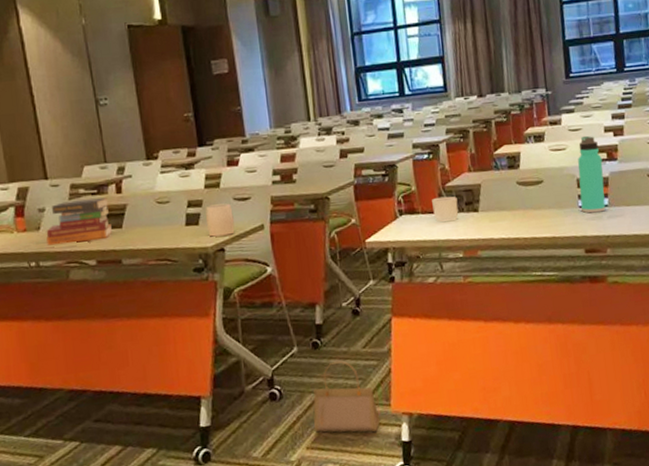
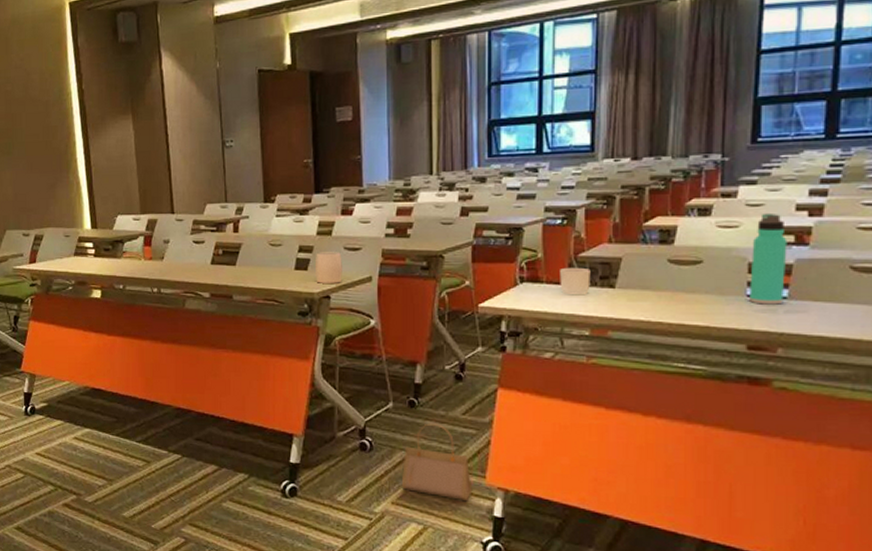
books: present [46,197,112,246] -> none [168,235,226,275]

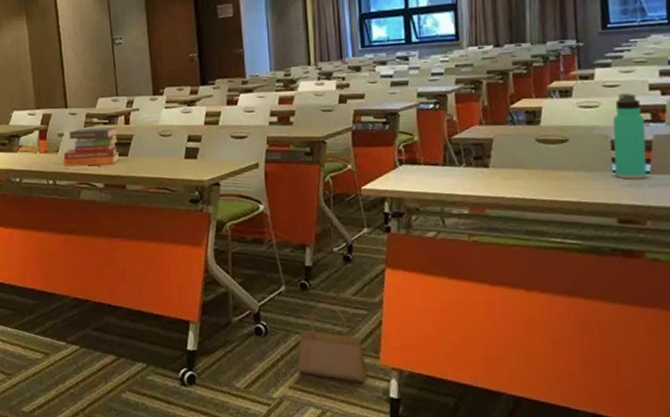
books: none [168,235,226,275] -> present [63,127,119,167]
mug: present [316,252,342,283] -> none [204,140,231,171]
mug: present [560,267,591,295] -> none [436,149,466,176]

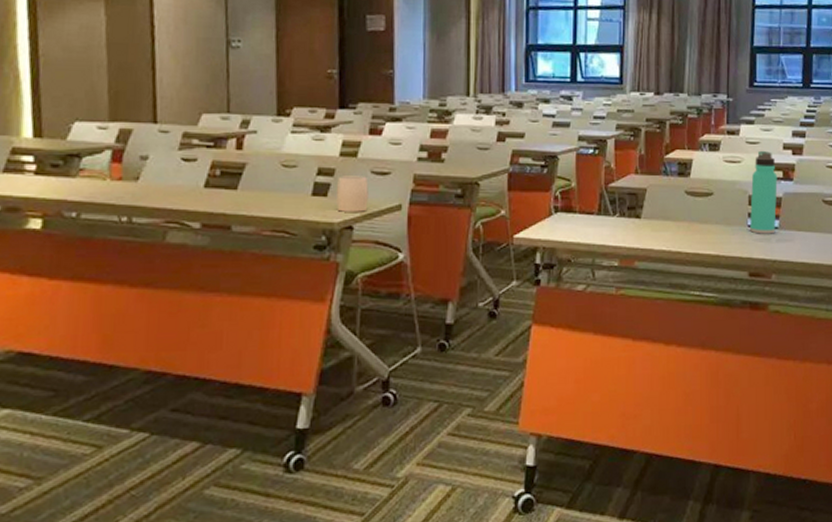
books: present [63,127,119,167] -> none [145,151,225,200]
mug: none [204,140,231,171] -> present [337,176,369,212]
handbag: present [297,305,368,384] -> none [428,367,505,453]

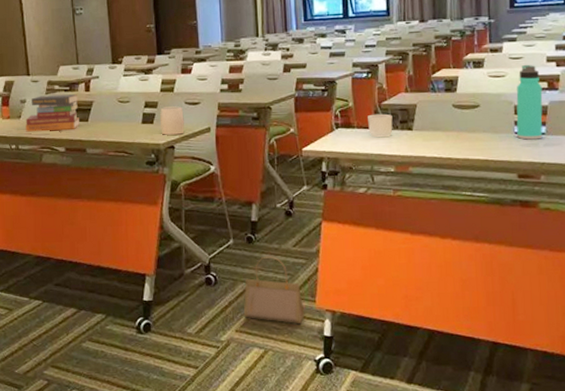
books: none [145,151,225,200] -> present [25,94,79,132]
handbag: none [428,367,505,453] -> present [243,256,305,325]
mug: none [592,197,619,226] -> present [368,113,393,138]

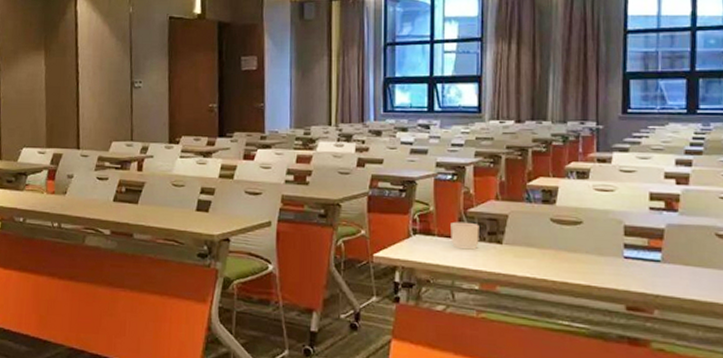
books: present [25,94,79,132] -> none [70,172,129,212]
mug: present [160,106,184,135] -> none [216,194,243,227]
thermos bottle: present [516,64,543,140] -> none [626,179,659,267]

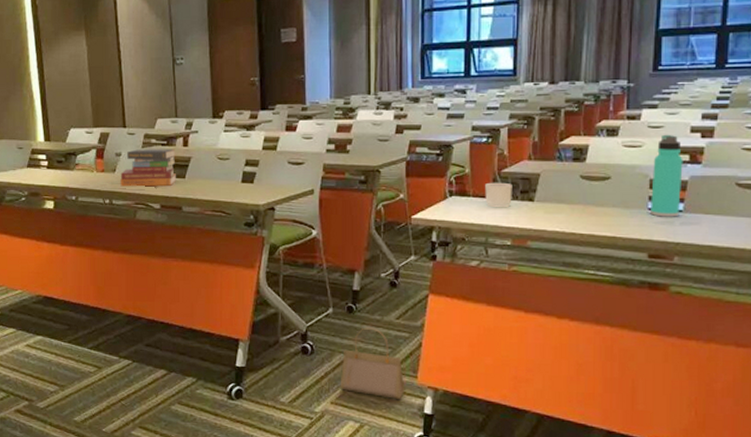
books: none [70,172,129,212] -> present [120,149,176,187]
thermos bottle: none [626,179,659,267] -> present [651,134,683,217]

